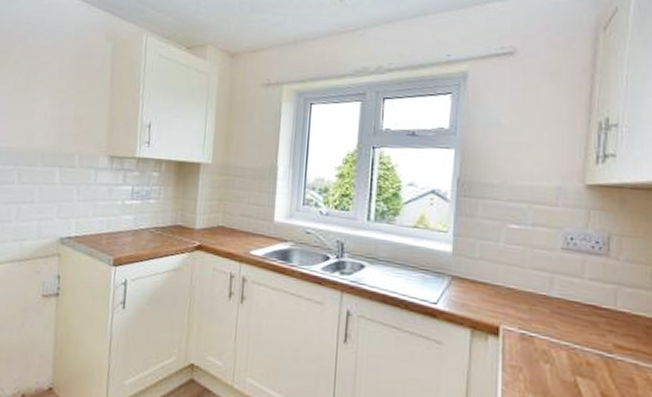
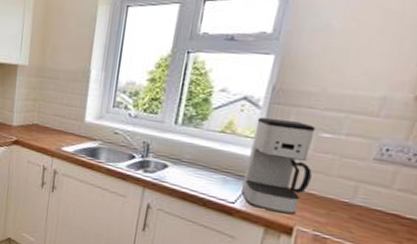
coffee maker: none [441,211,507,313] -> present [240,118,316,215]

